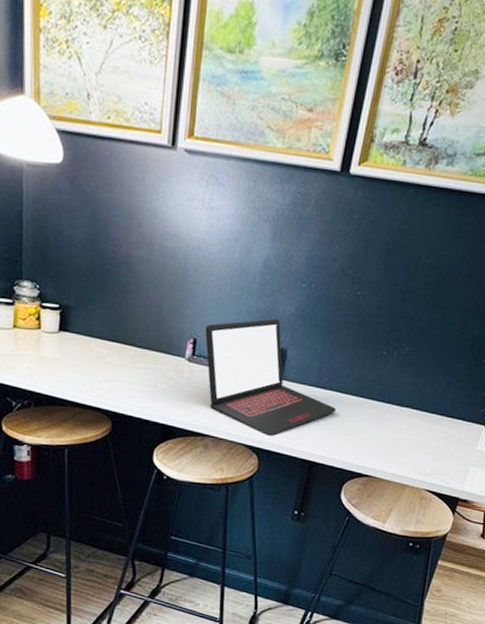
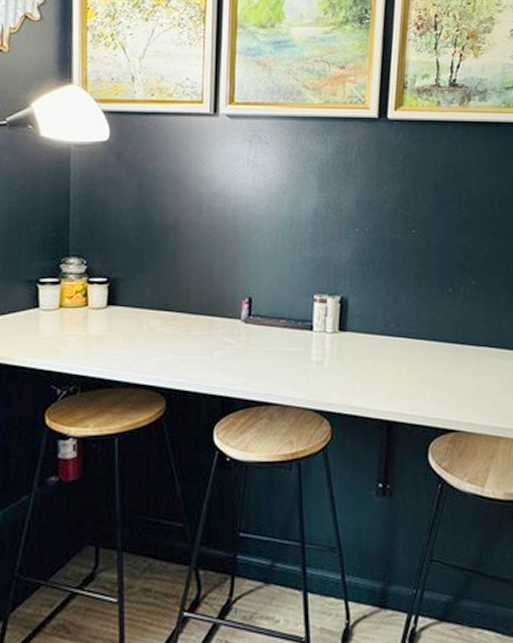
laptop: present [205,319,336,437] -> none [260,268,408,397]

